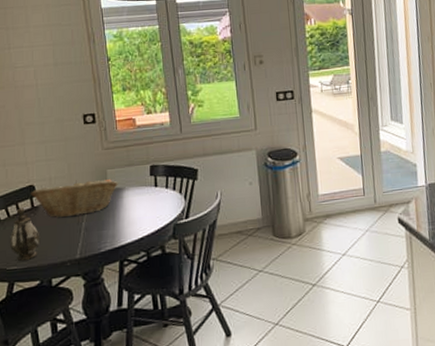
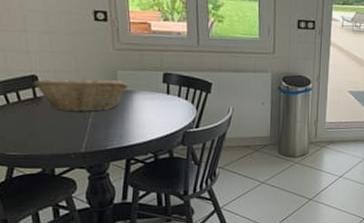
teapot: present [10,207,41,262] -> none [10,96,43,149]

